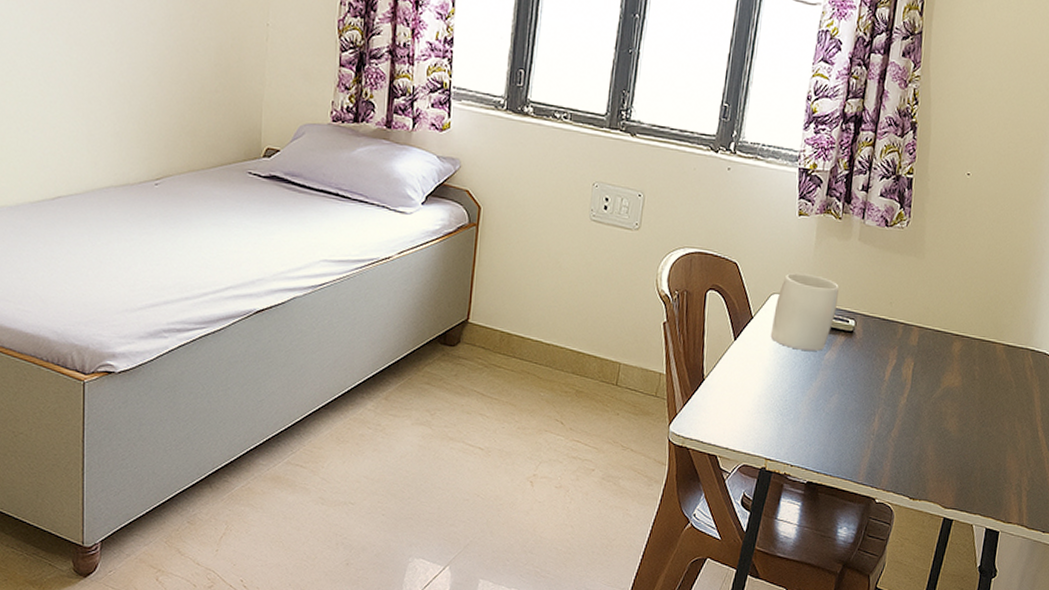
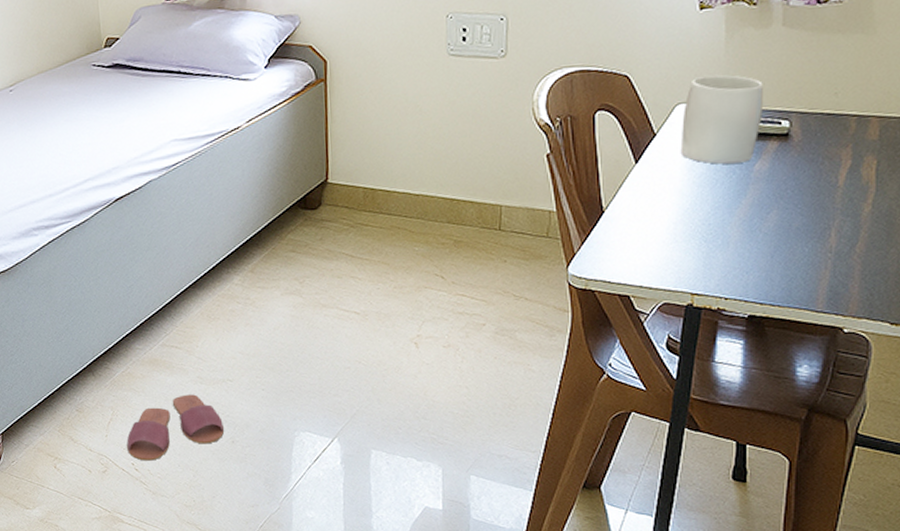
slippers: none [238,514,340,579] -> present [126,394,224,461]

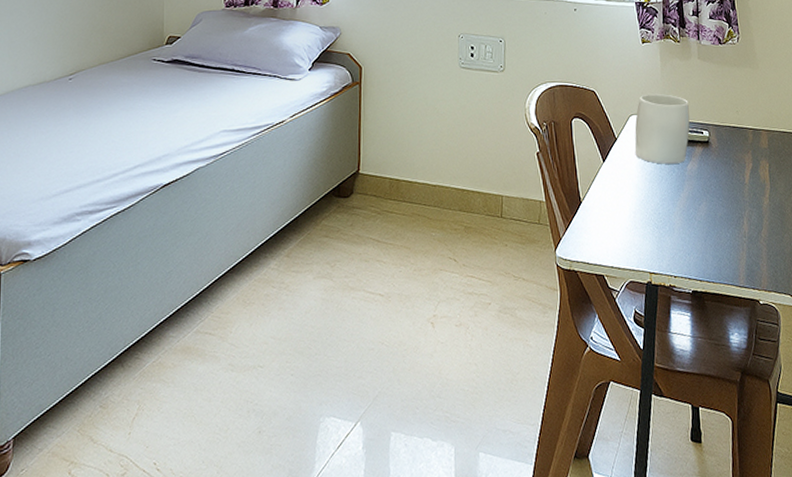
slippers: present [126,394,224,461] -> none [150,383,251,459]

